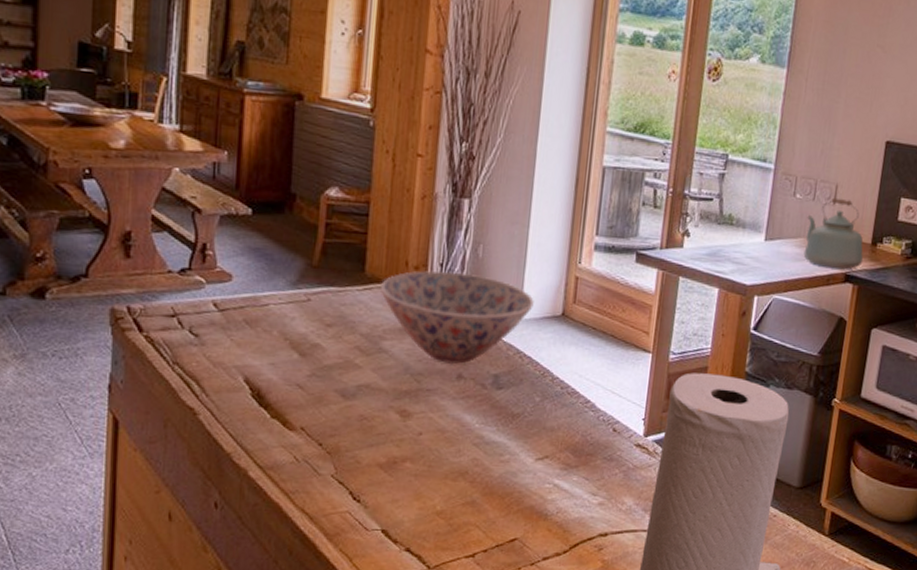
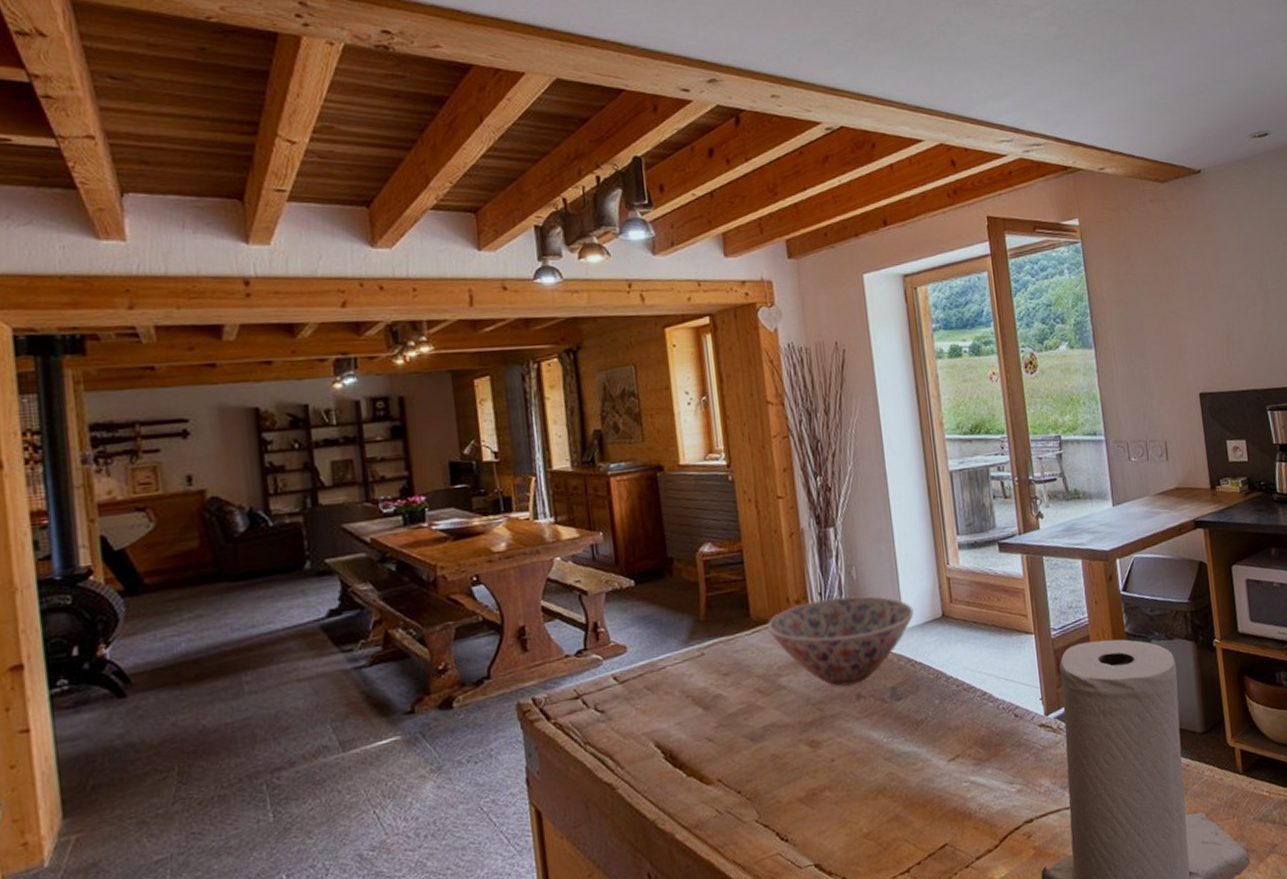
kettle: present [803,197,864,269] -> none [1146,452,1207,519]

